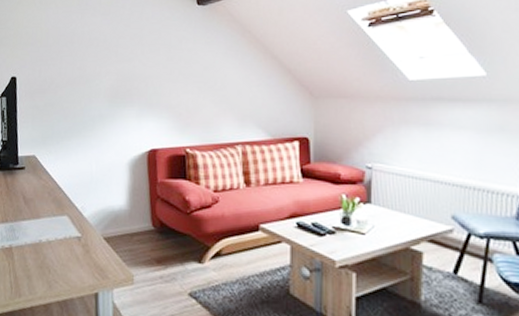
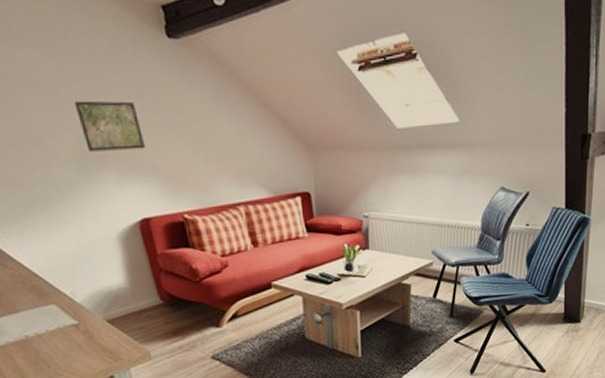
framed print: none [118,52,165,91] -> present [74,100,146,152]

